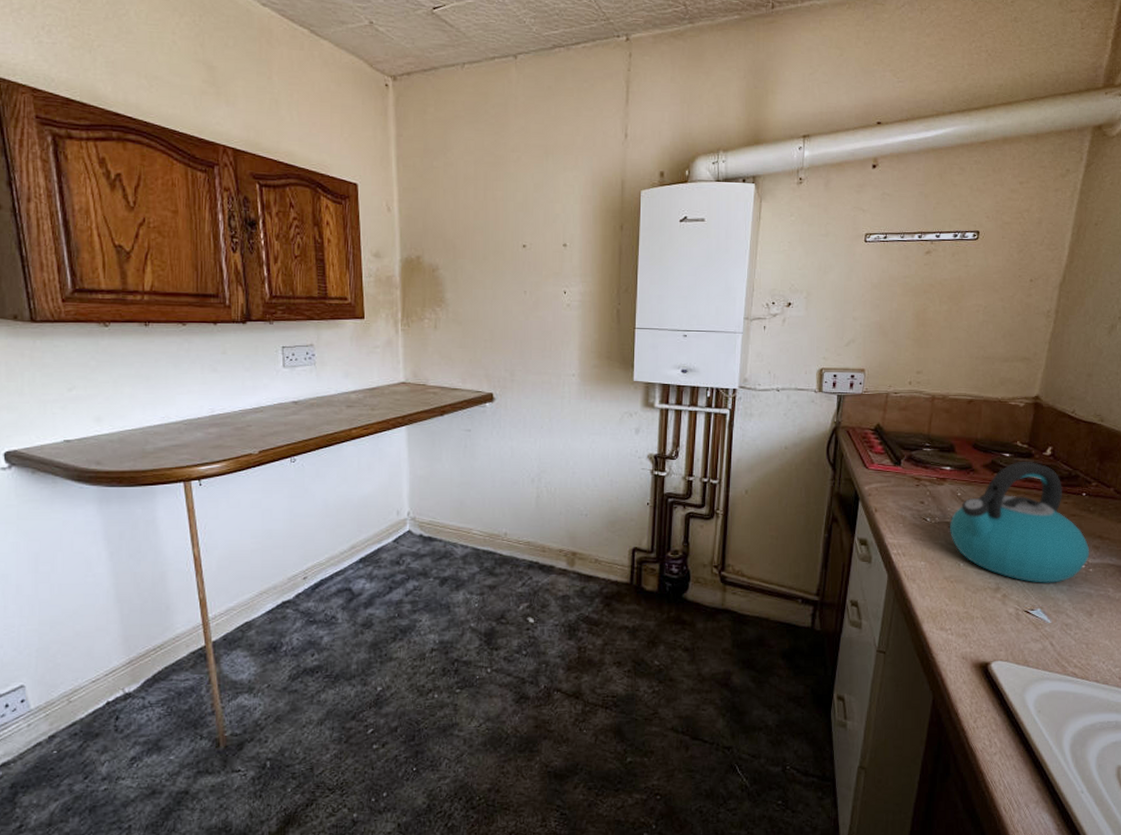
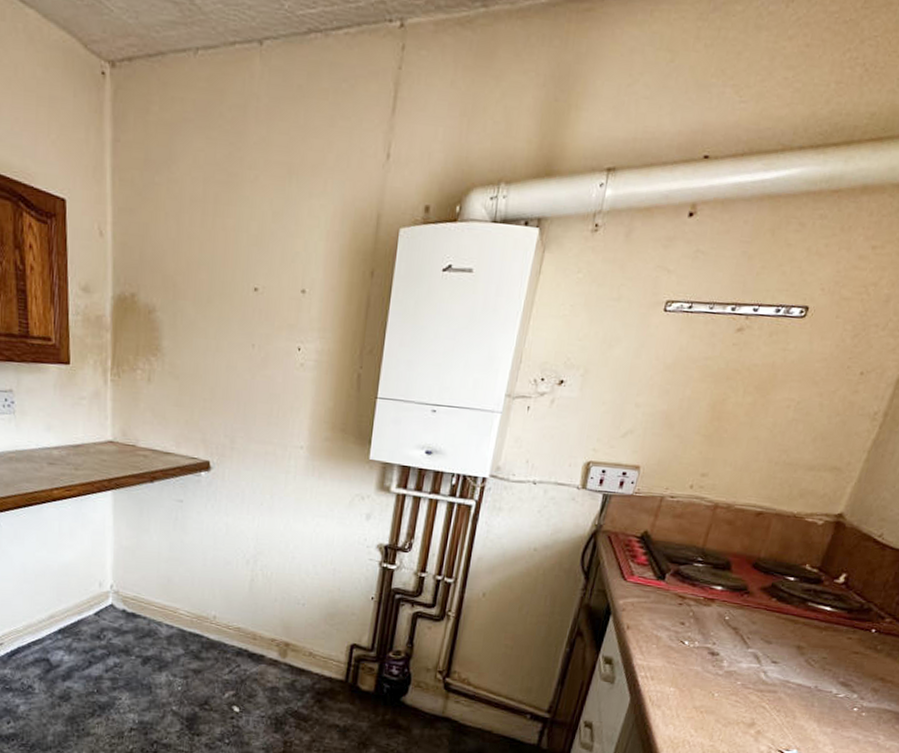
kettle: present [950,462,1090,583] -> none [708,587,867,724]

